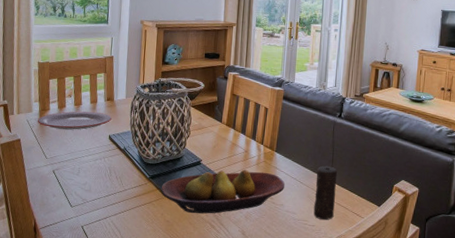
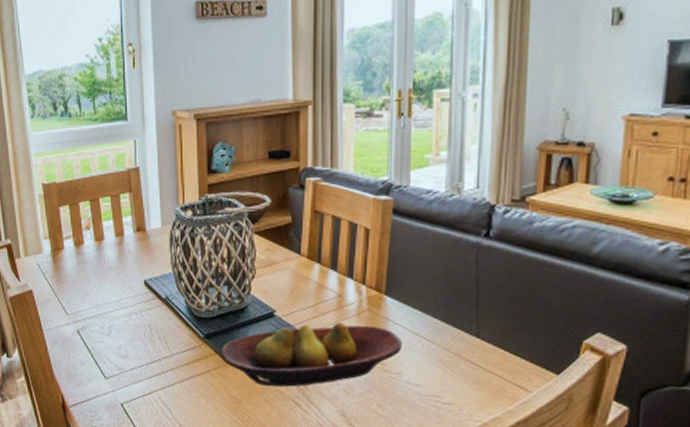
plate: present [37,111,112,130] -> none [50,247,145,276]
candle: present [313,165,338,220] -> none [449,313,486,395]

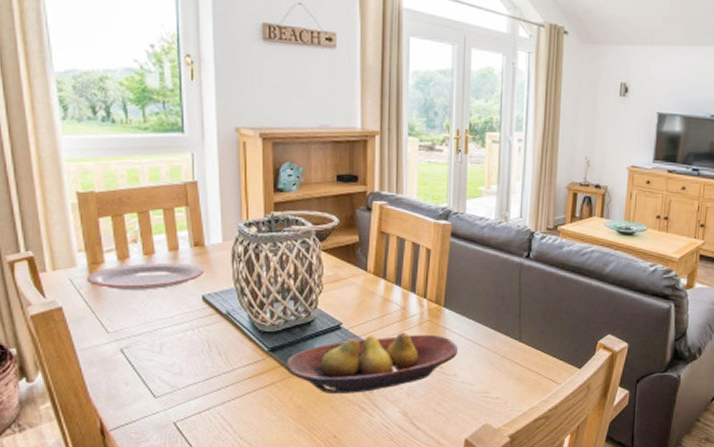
plate: none [50,247,145,276] -> present [86,262,204,291]

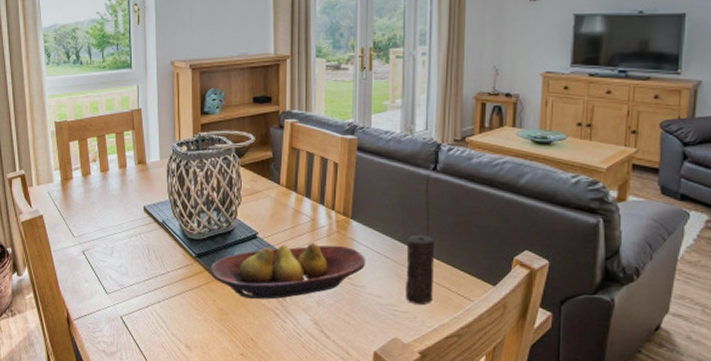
plate: present [86,262,204,291] -> none [59,178,145,203]
candle: none [497,321,527,390] -> present [405,234,435,305]

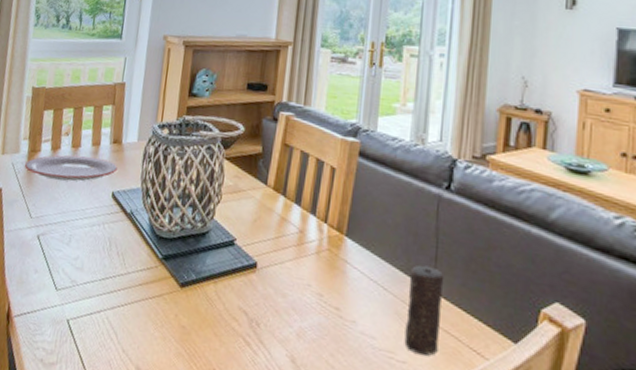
plate: none [59,178,145,203] -> present [24,155,118,182]
fruit bowl: present [210,242,365,300] -> none [176,257,359,324]

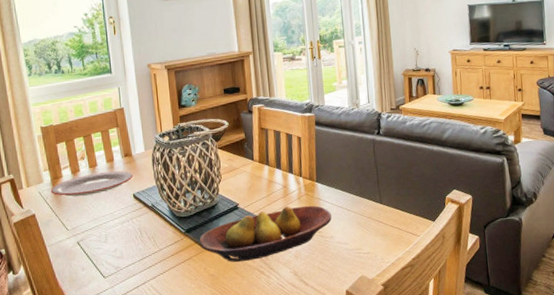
fruit bowl: none [176,257,359,324] -> present [199,205,332,262]
candle: present [404,264,445,356] -> none [362,187,388,245]

